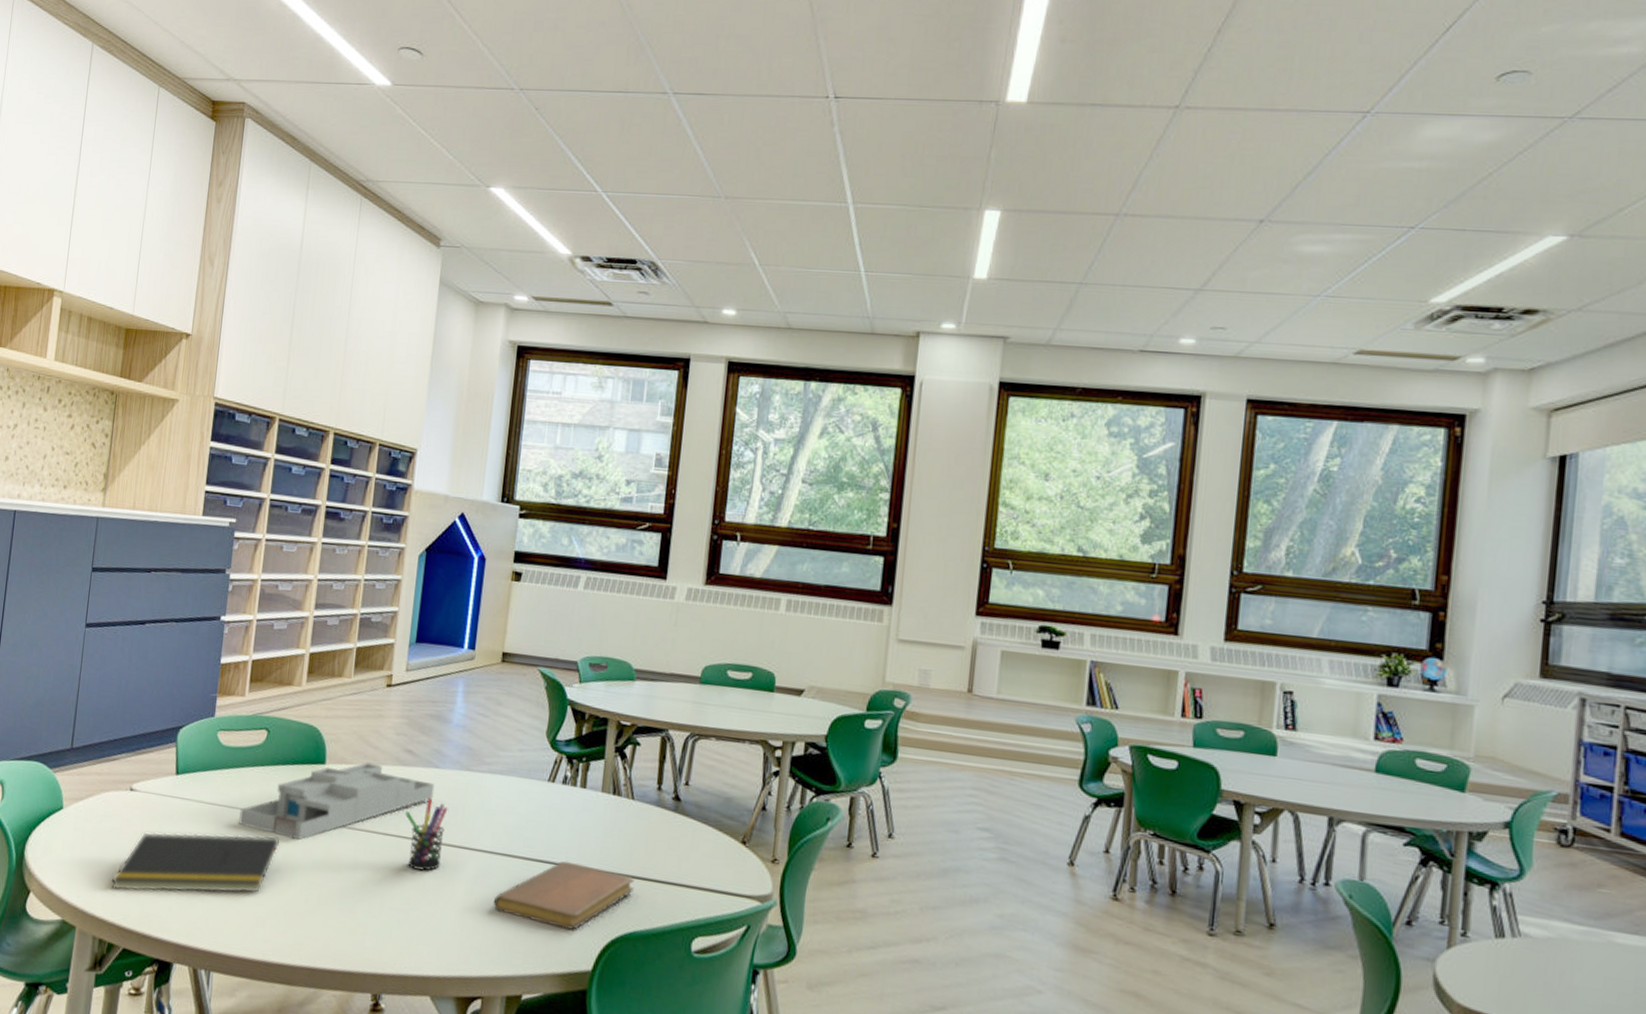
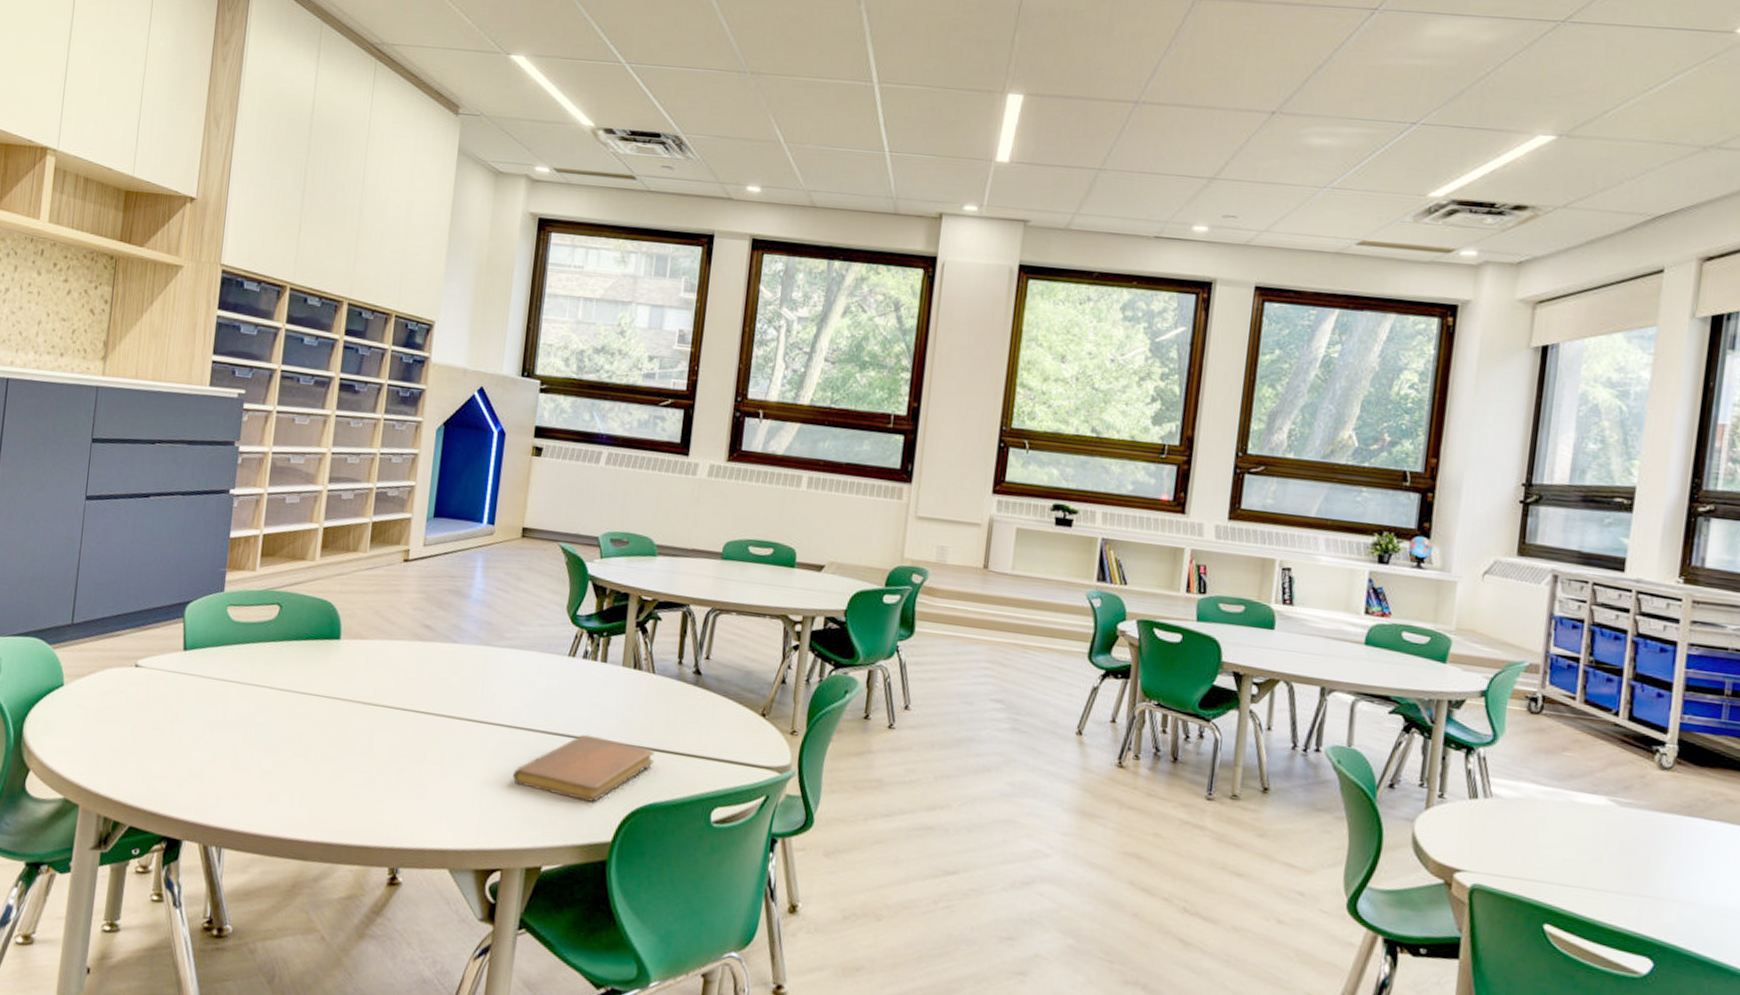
notepad: present [111,831,280,894] -> none [116,708,294,770]
desk organizer: present [239,762,435,840] -> none [250,637,453,716]
pen holder: present [405,798,448,871] -> none [423,673,467,746]

